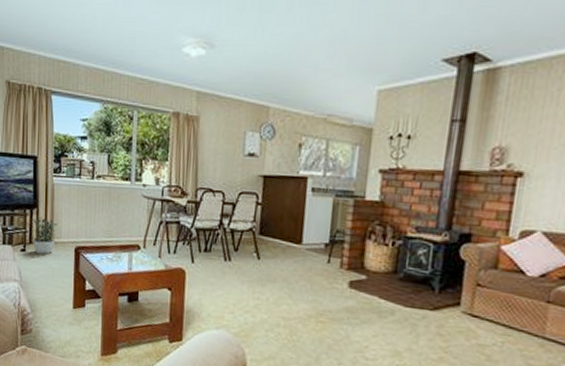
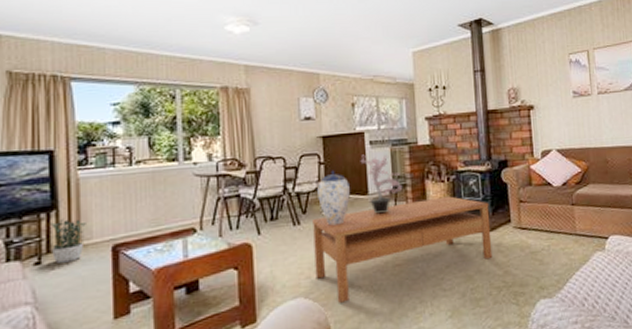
coffee table: none [239,257,437,345] -> present [311,196,493,303]
decorative urn: none [251,212,284,269] -> present [317,170,350,226]
potted plant: none [299,201,340,267] -> present [360,154,403,214]

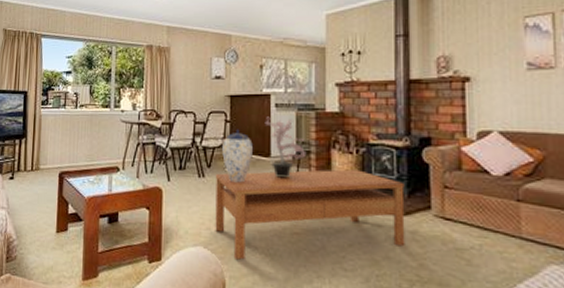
potted plant: present [50,218,86,263] -> none [21,145,44,181]

